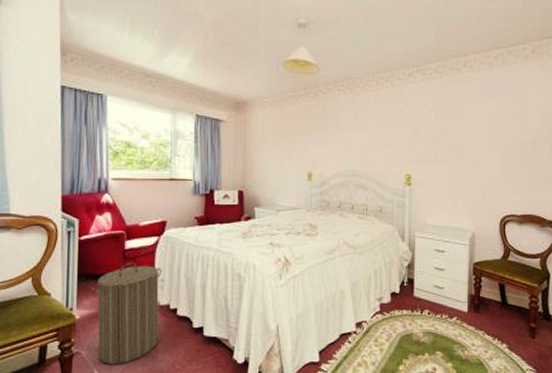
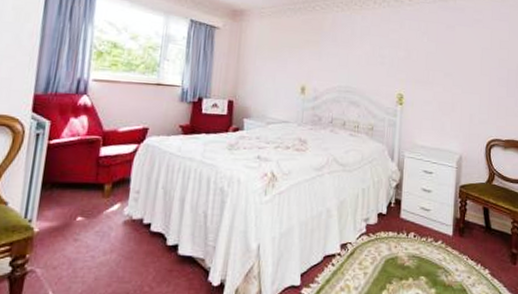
laundry hamper: present [90,262,162,365] -> none [55,171,139,286]

